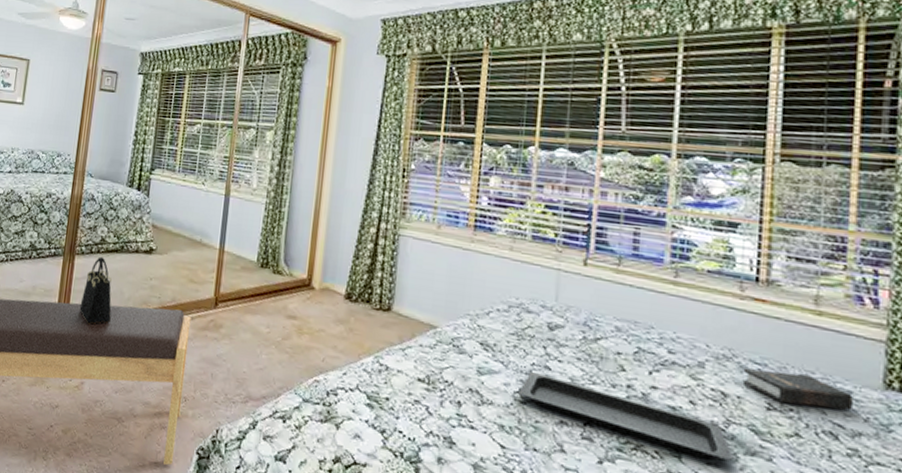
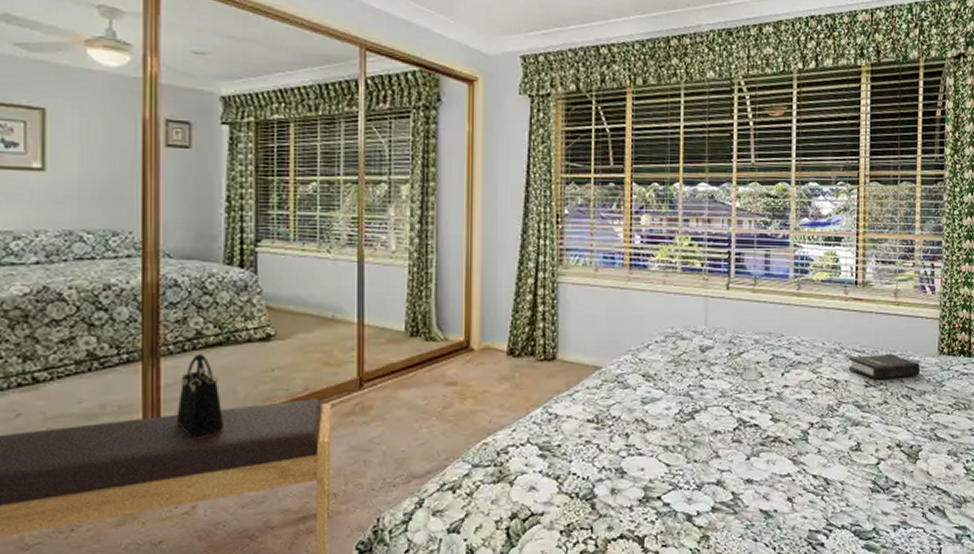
serving tray: present [518,372,734,461] -> none [679,393,844,437]

